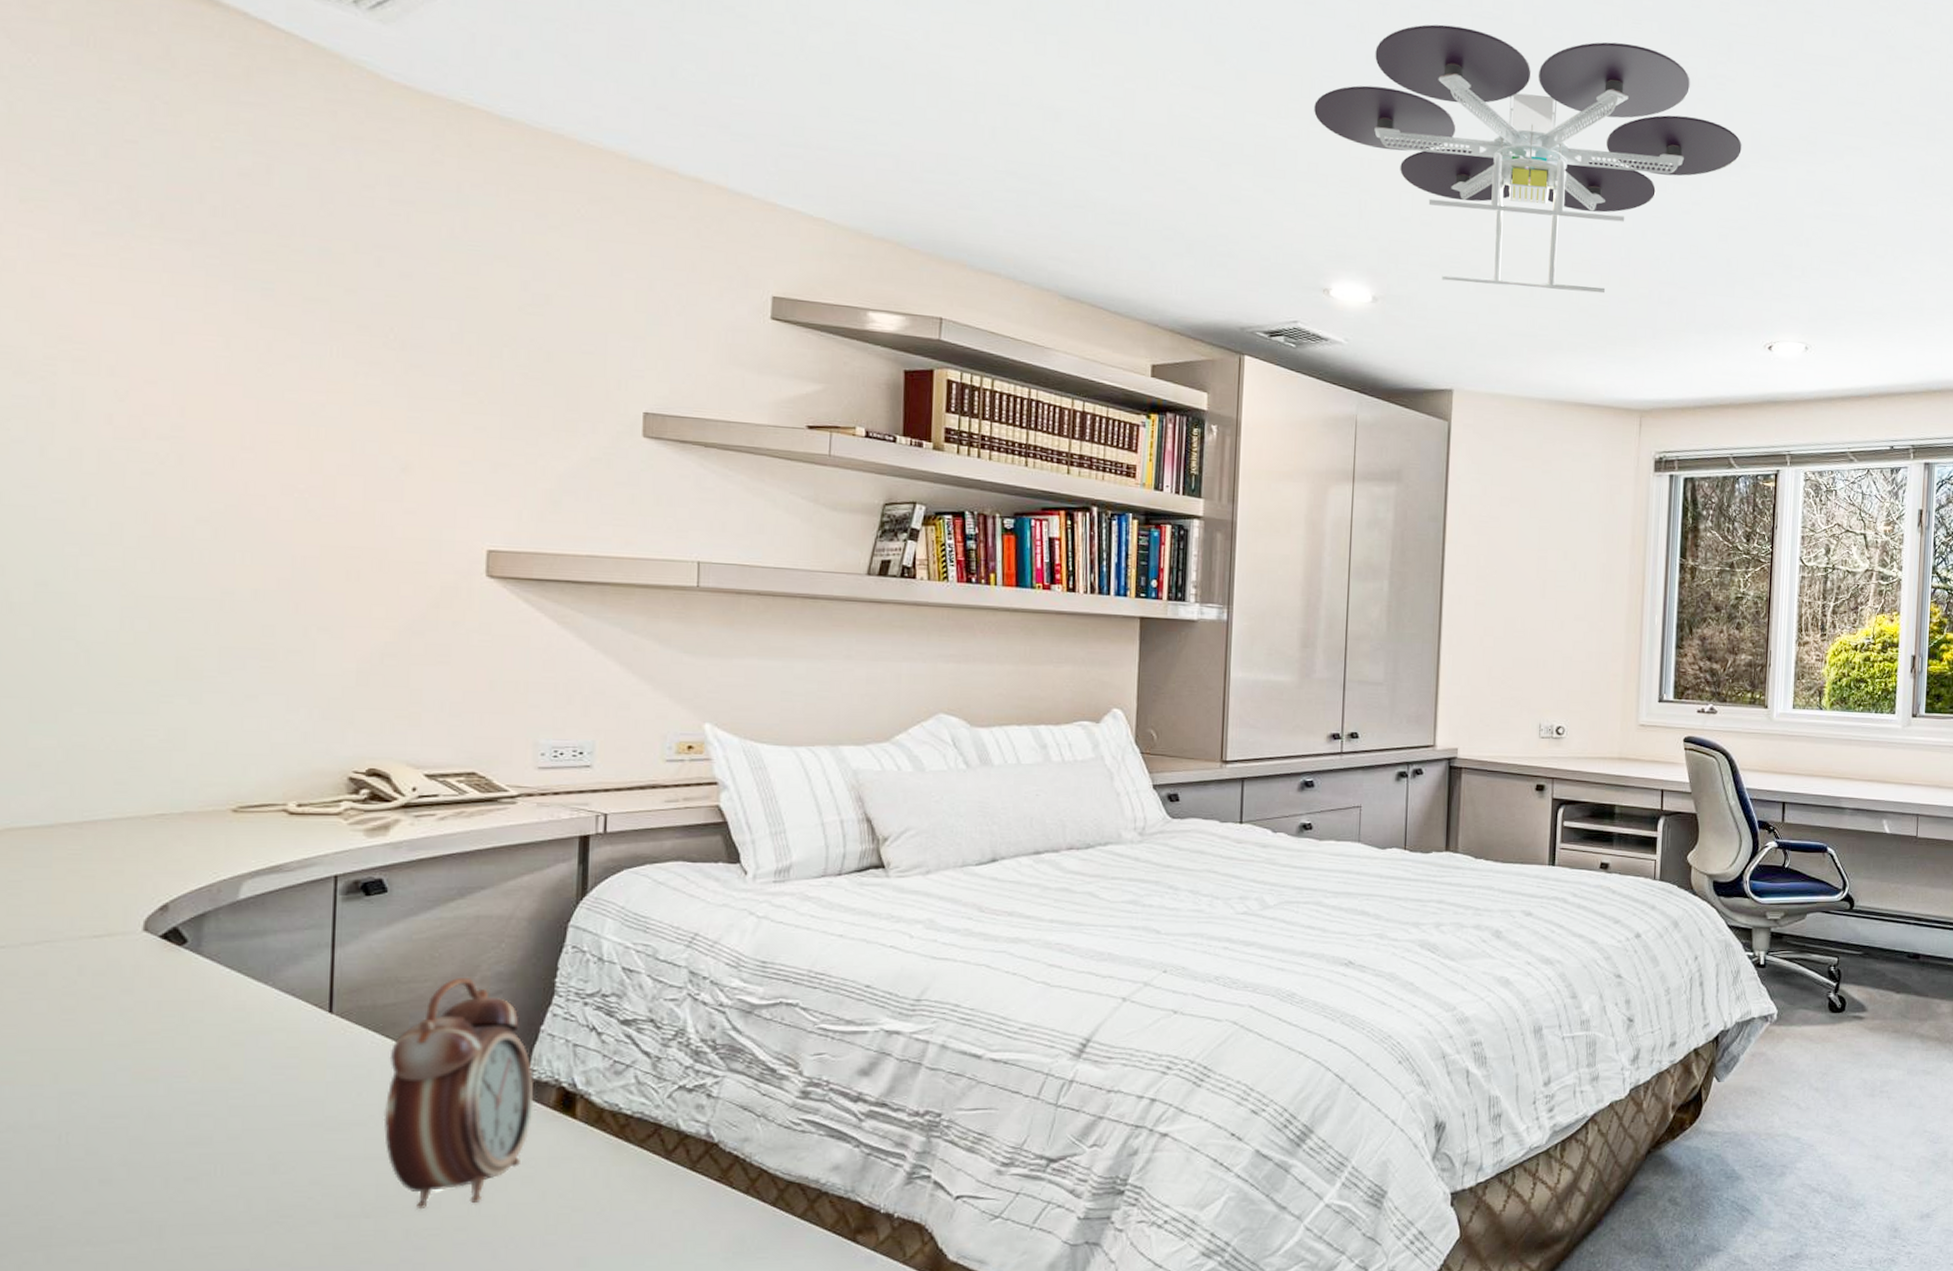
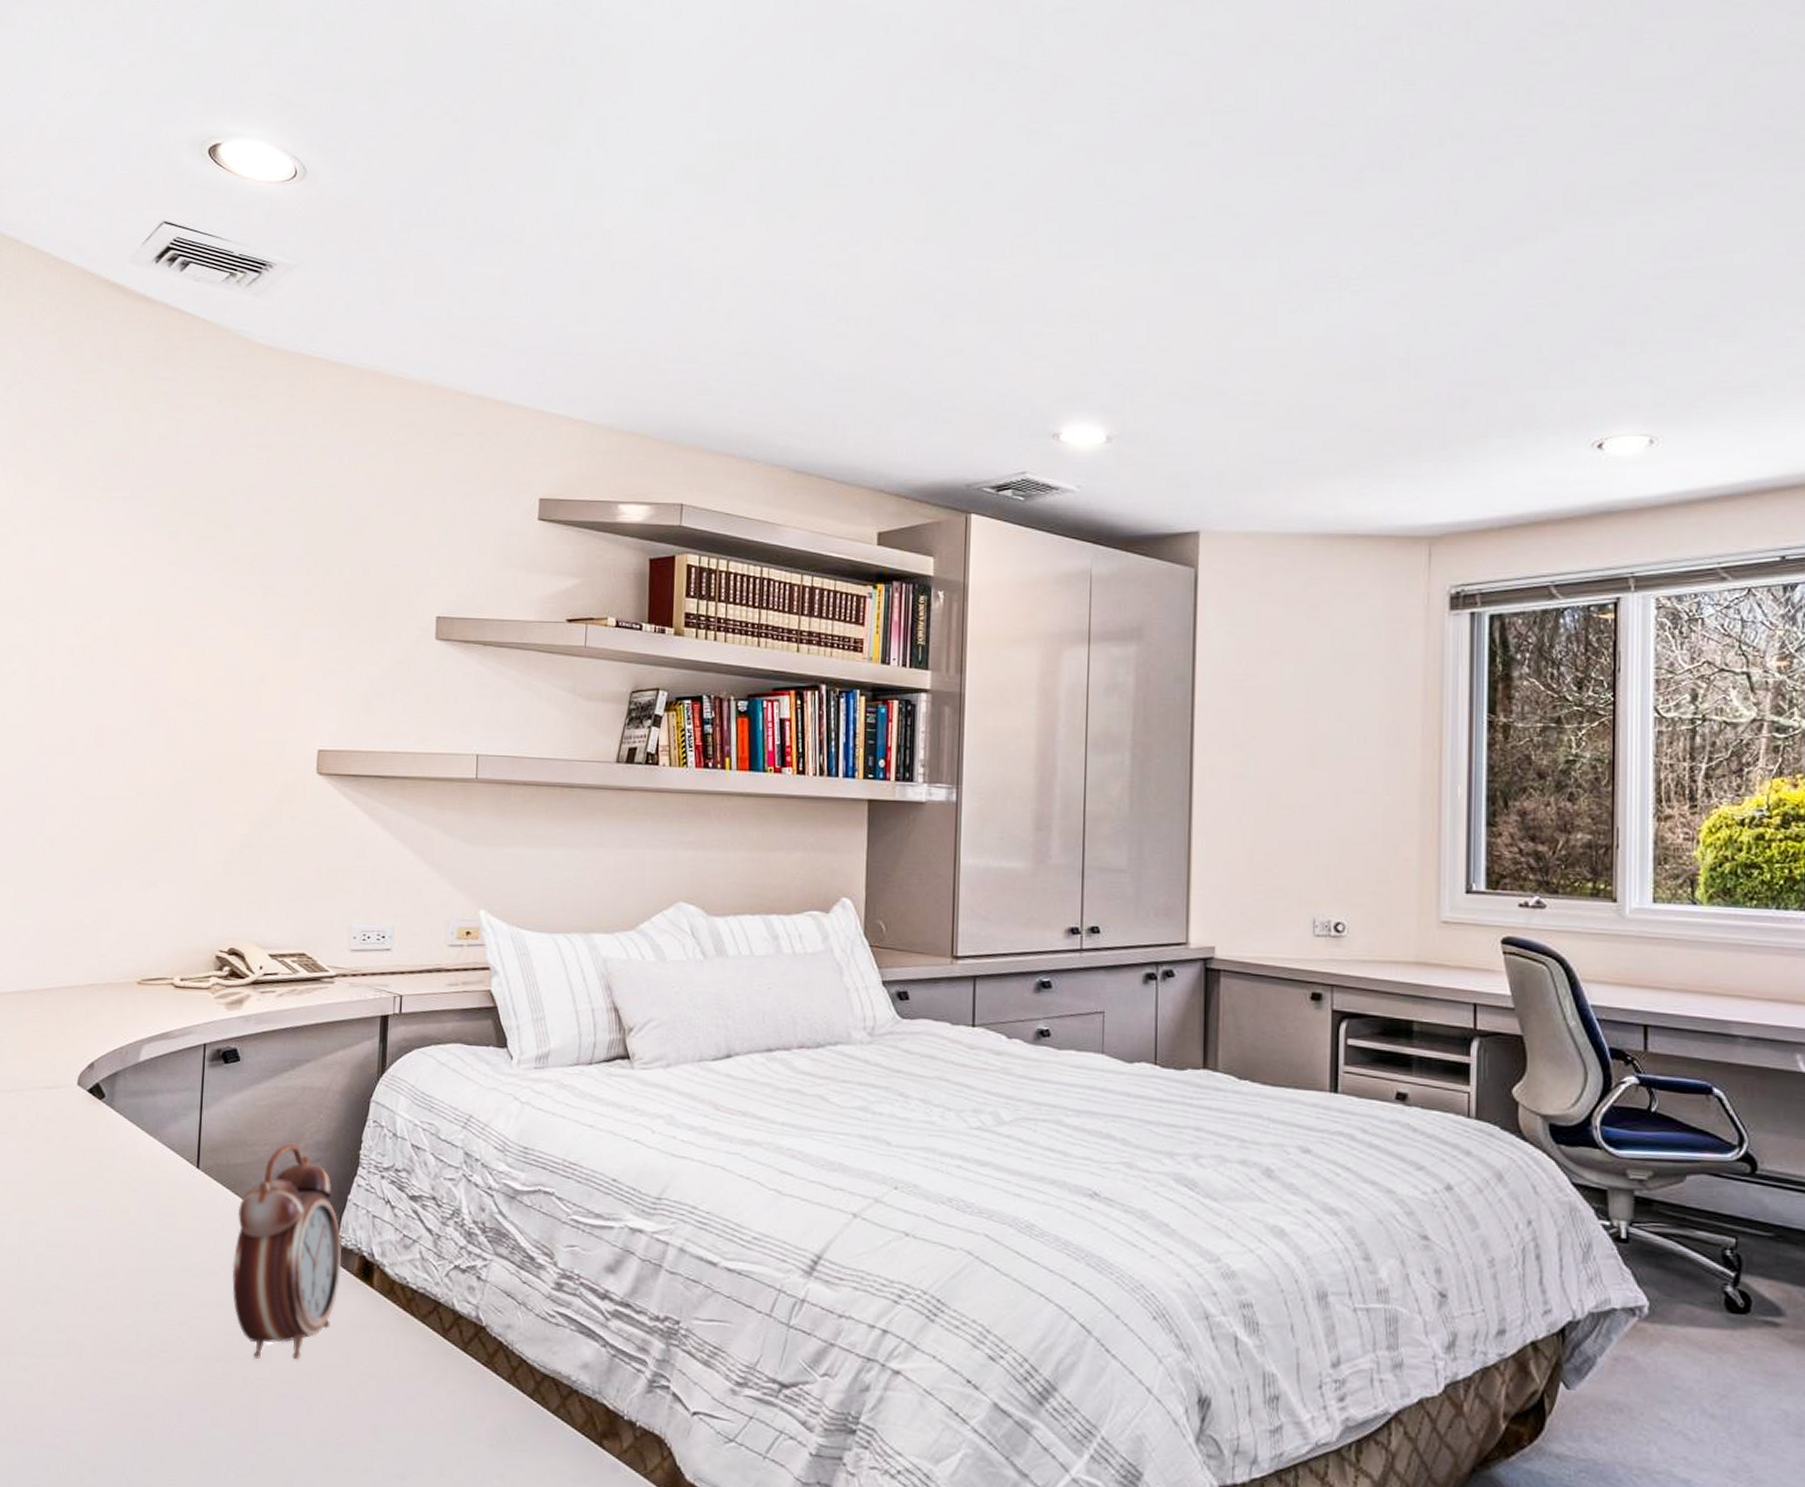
ceiling light: present [1314,24,1743,294] -> none [1040,109,1552,410]

